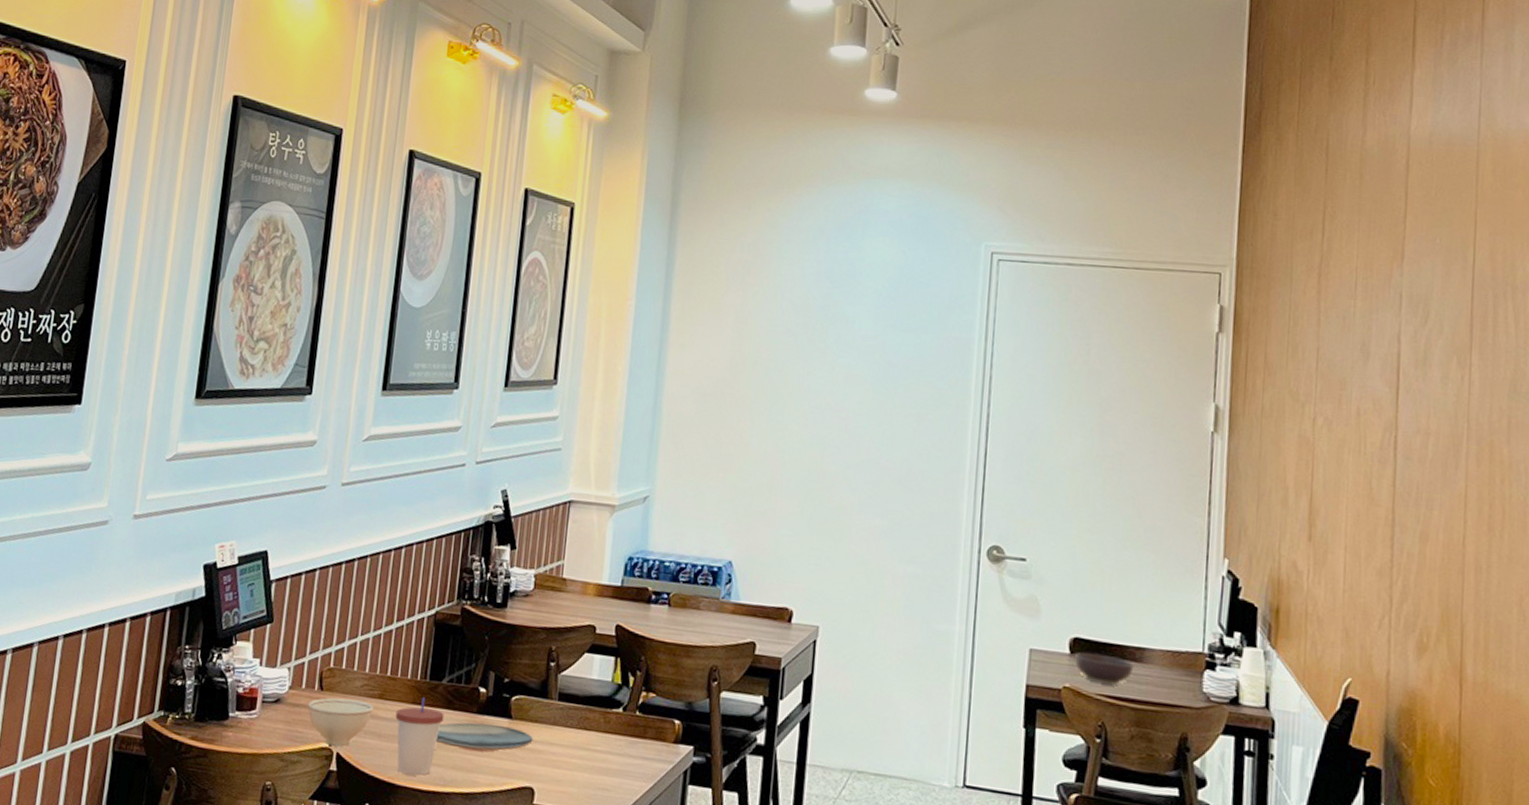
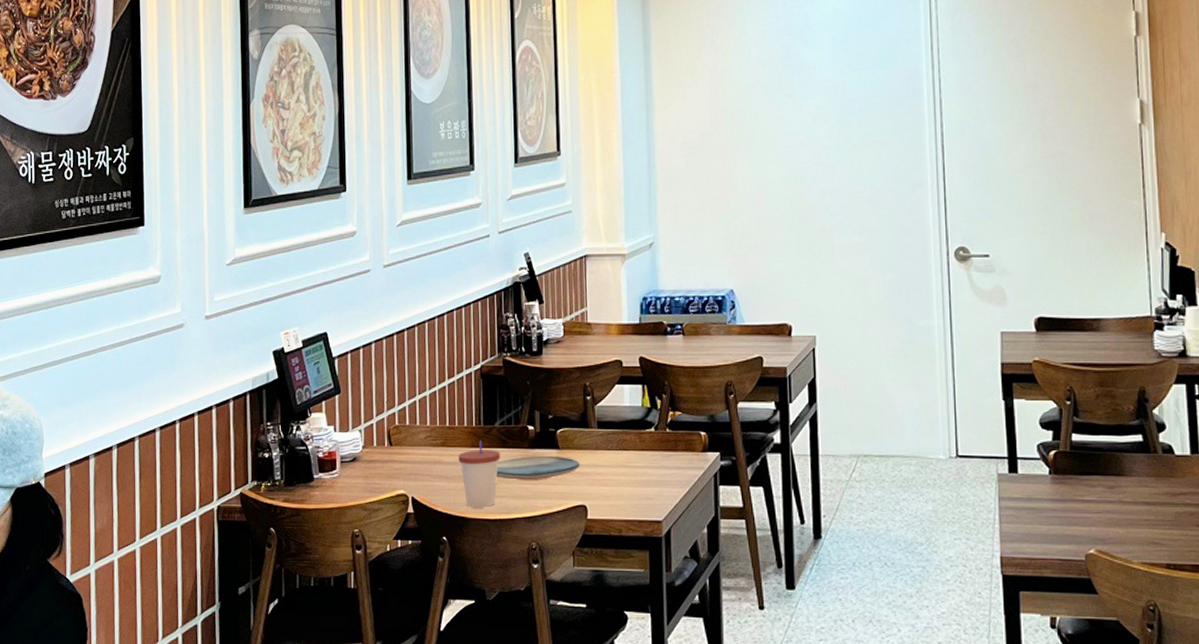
bowl: present [308,697,374,747] -> none [381,451,438,492]
bowl: present [1075,652,1134,686] -> none [1041,329,1093,354]

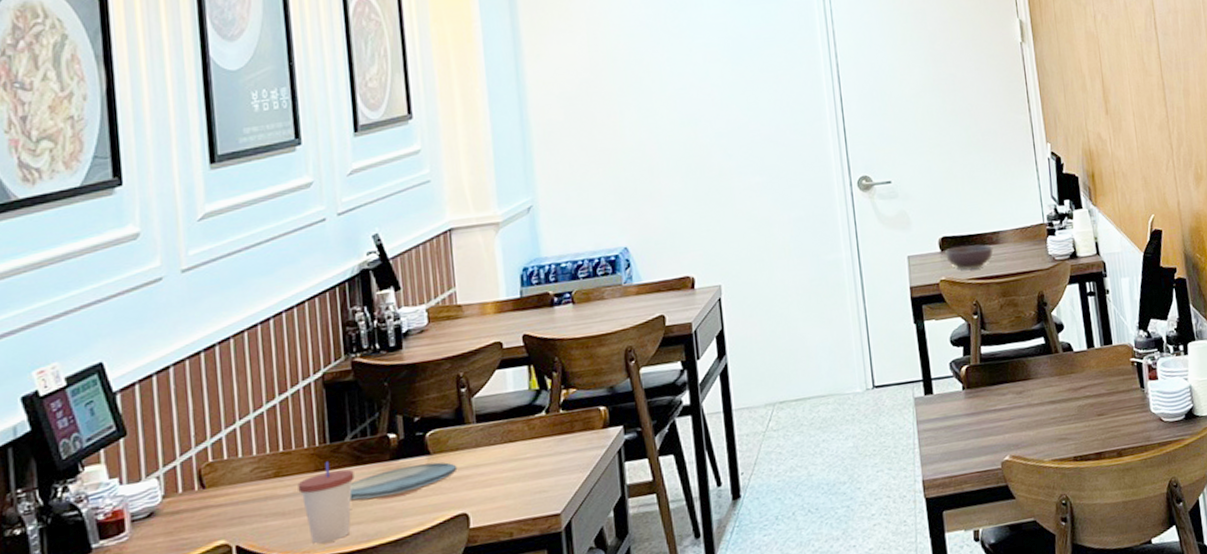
bowl: none [1041,329,1093,354] -> present [945,244,993,270]

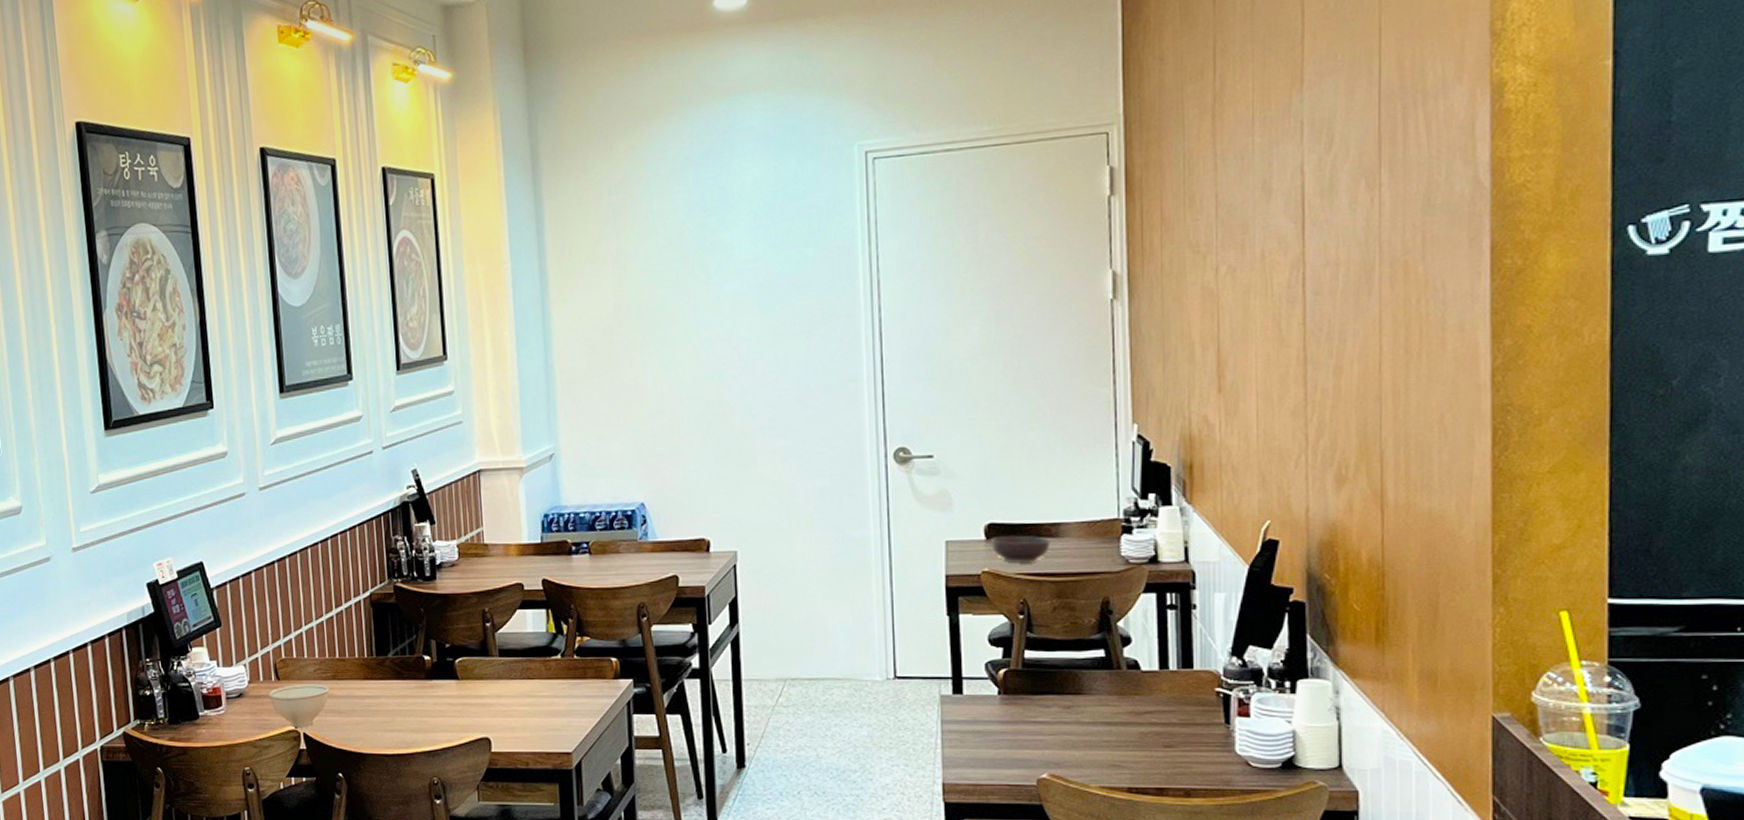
bowl: none [190,485,271,542] -> present [269,684,330,727]
cup: present [298,462,355,545] -> none [350,673,396,743]
plate: present [349,462,458,502] -> none [391,686,482,714]

